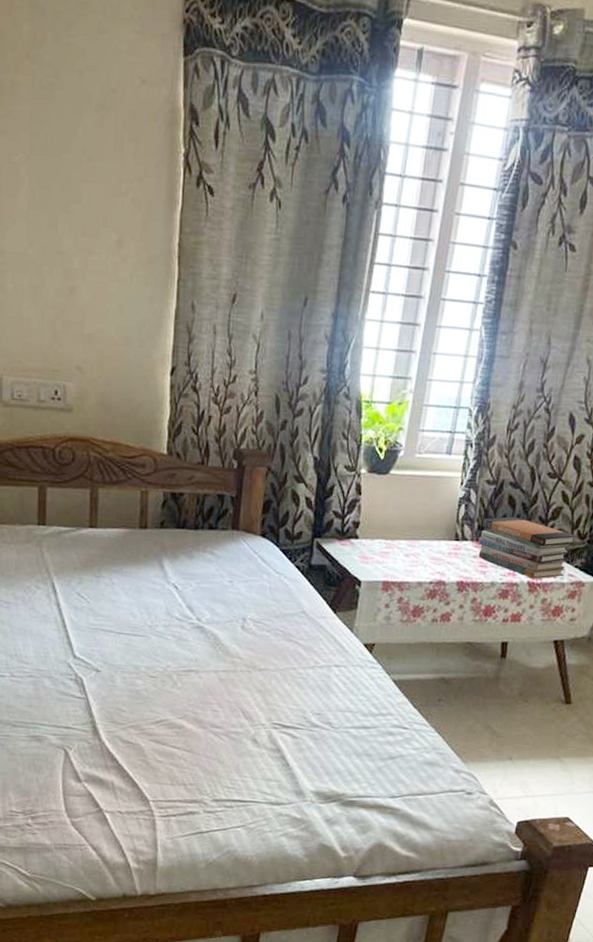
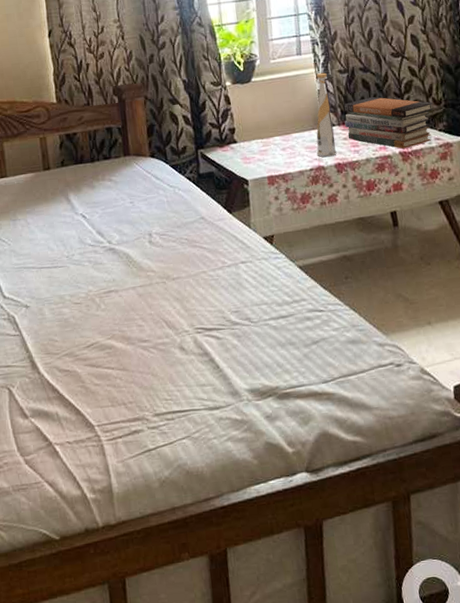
bottle: none [440,479,473,573] -> present [316,73,337,158]

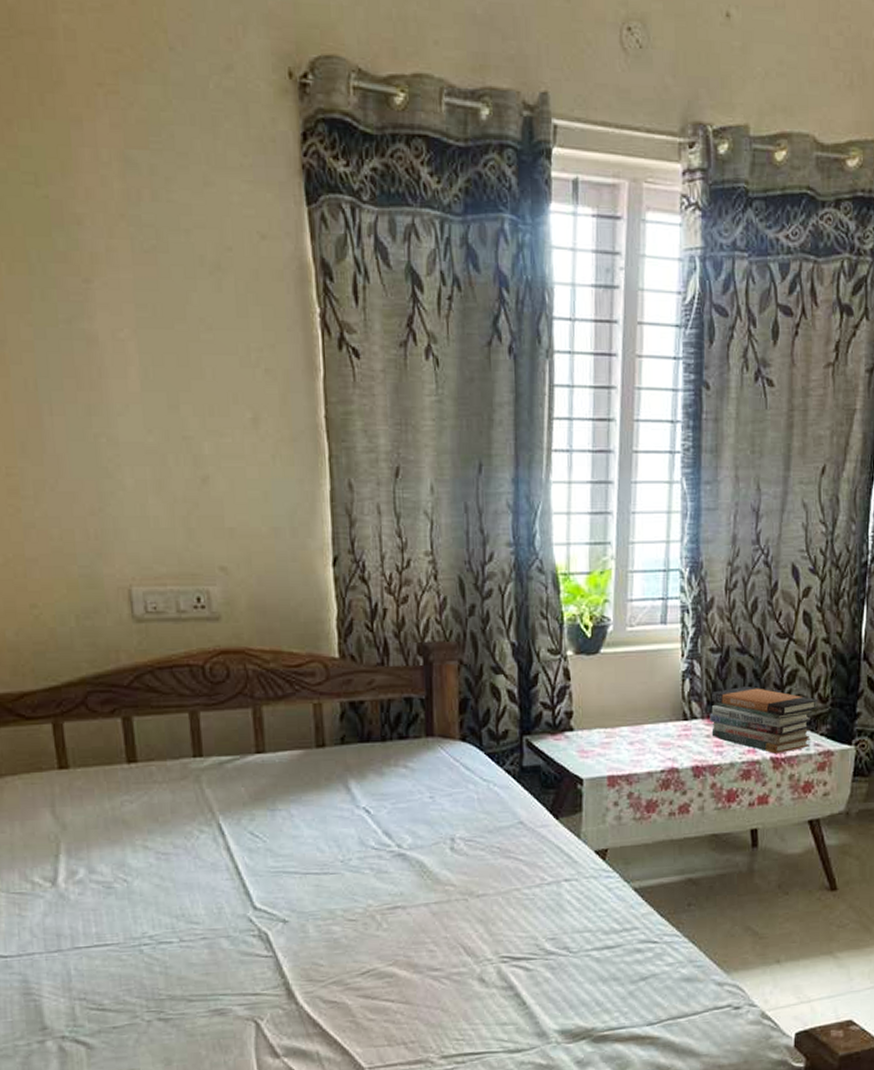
bottle: present [316,73,337,158] -> none [671,650,696,758]

